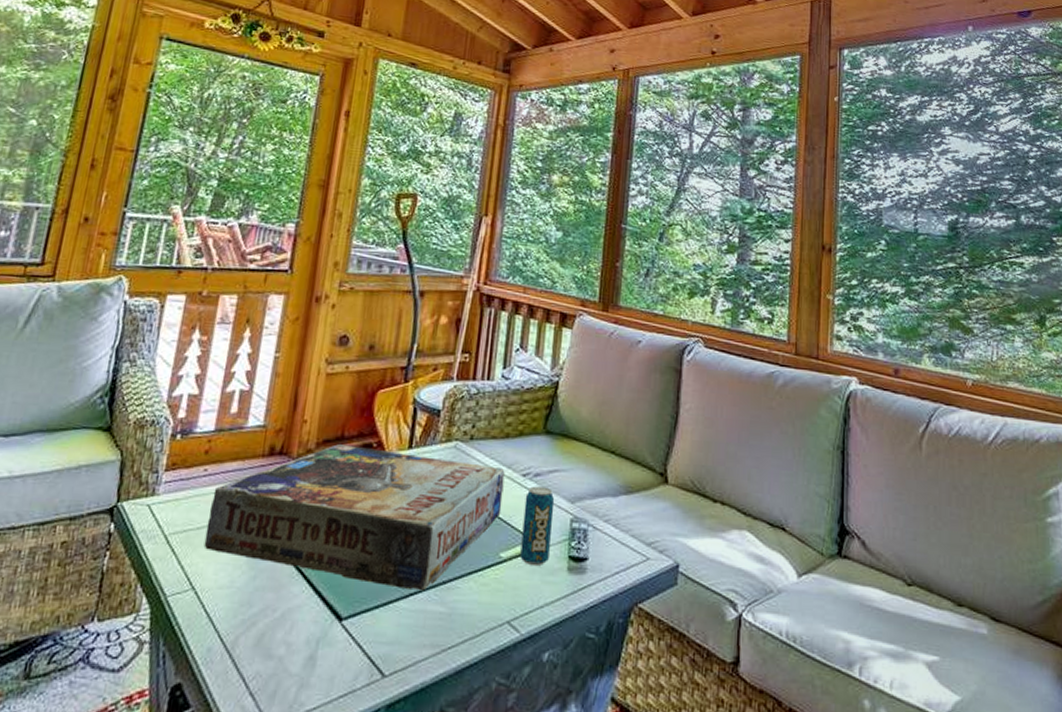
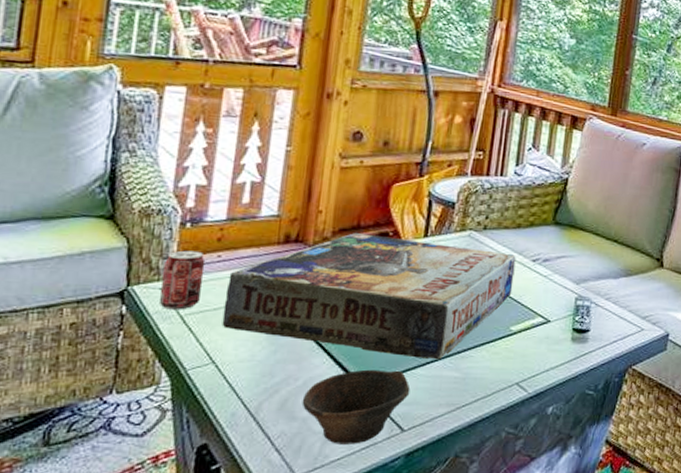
beverage can: none [146,463,193,529] -> present [160,250,206,310]
bowl: none [278,600,392,691] -> present [302,369,410,444]
beverage can: present [520,486,555,567] -> none [529,270,562,338]

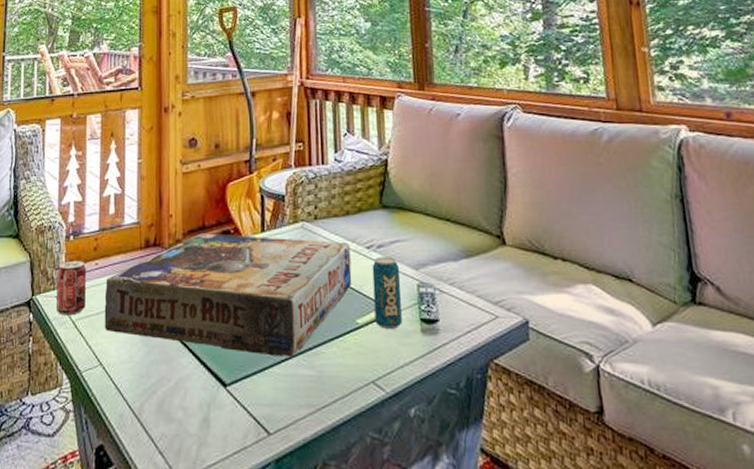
bowl: present [302,369,410,444] -> none [176,369,270,448]
beverage can: none [529,270,562,338] -> present [372,257,402,330]

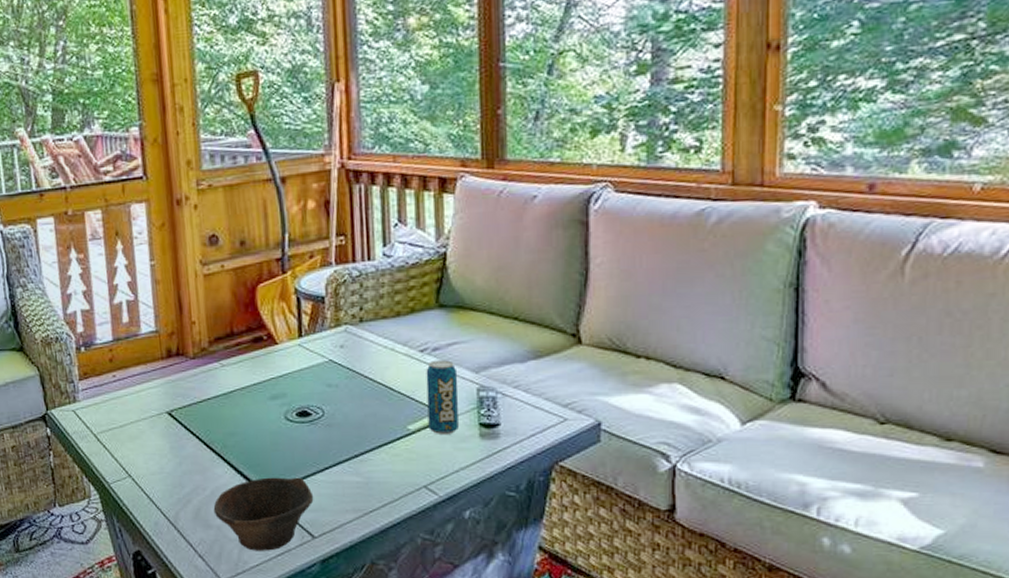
beverage can: present [57,260,87,316] -> none [71,373,107,430]
board game: present [104,233,352,358] -> none [126,340,403,465]
bowl: none [176,369,270,448] -> present [213,477,314,551]

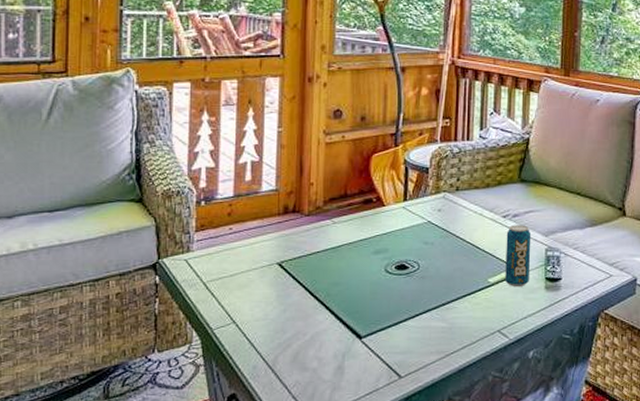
bowl: present [213,477,314,551] -> none [311,323,404,391]

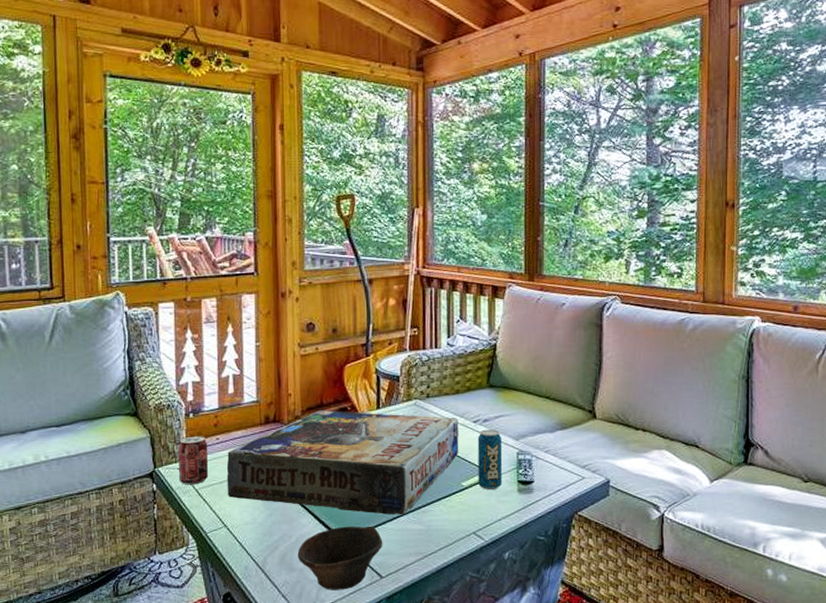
beverage can: none [186,225,220,278] -> present [178,436,209,485]
board game: none [238,201,488,312] -> present [226,410,459,515]
bowl: none [311,323,404,391] -> present [297,526,383,590]

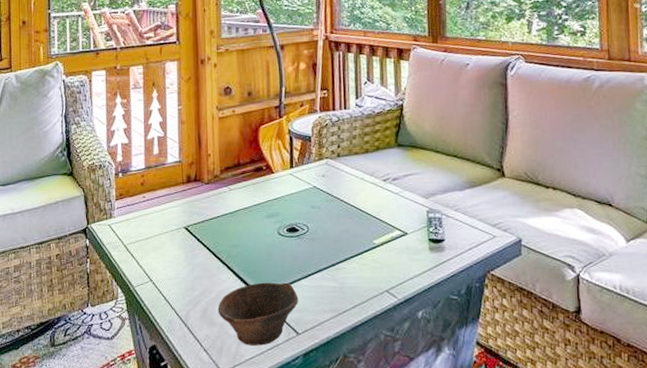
beverage can: present [178,436,209,485] -> none [109,194,136,241]
board game: present [226,410,459,515] -> none [152,169,370,272]
beverage can: present [478,429,503,491] -> none [388,188,413,249]

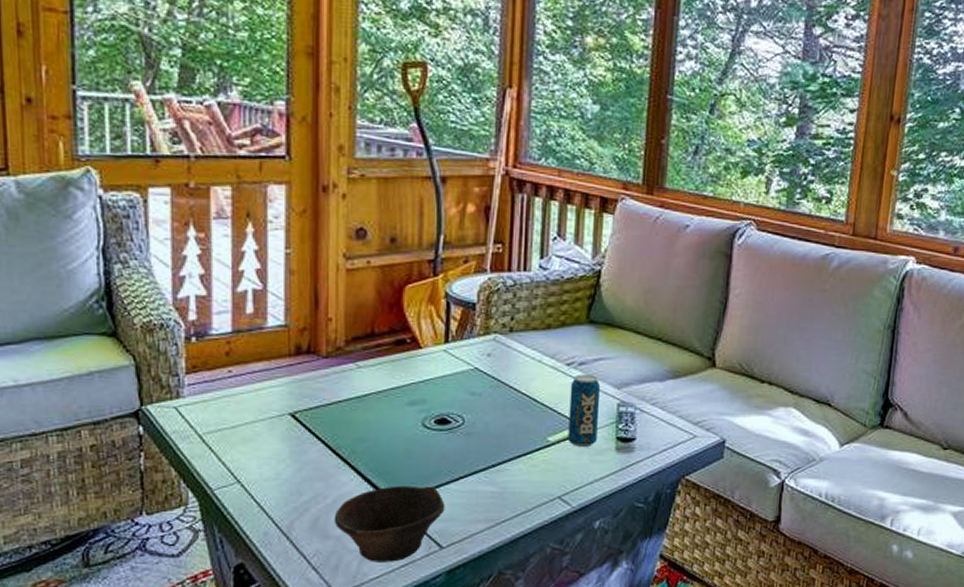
beverage can: none [388,188,413,249] -> present [568,374,601,448]

